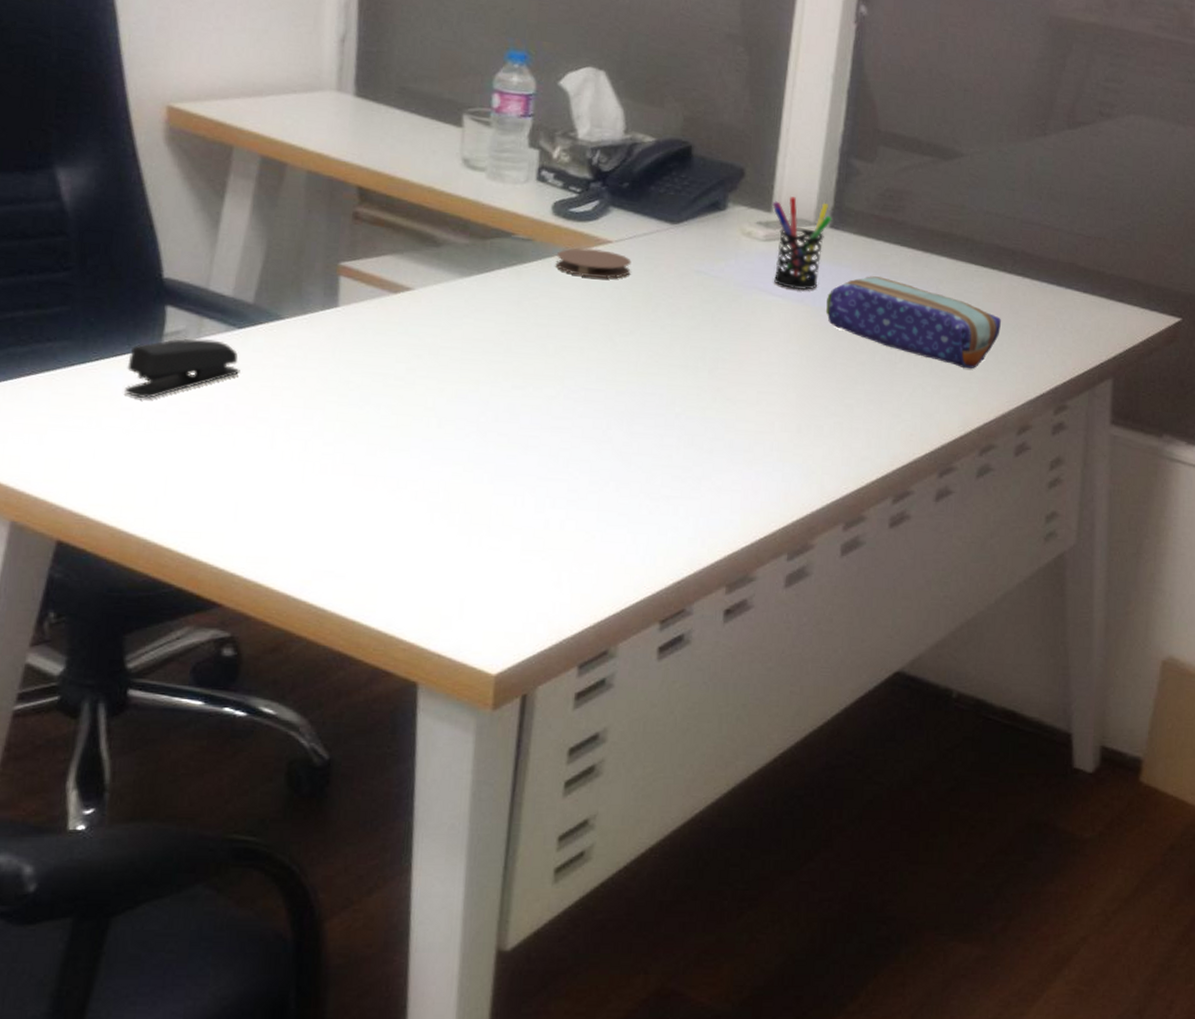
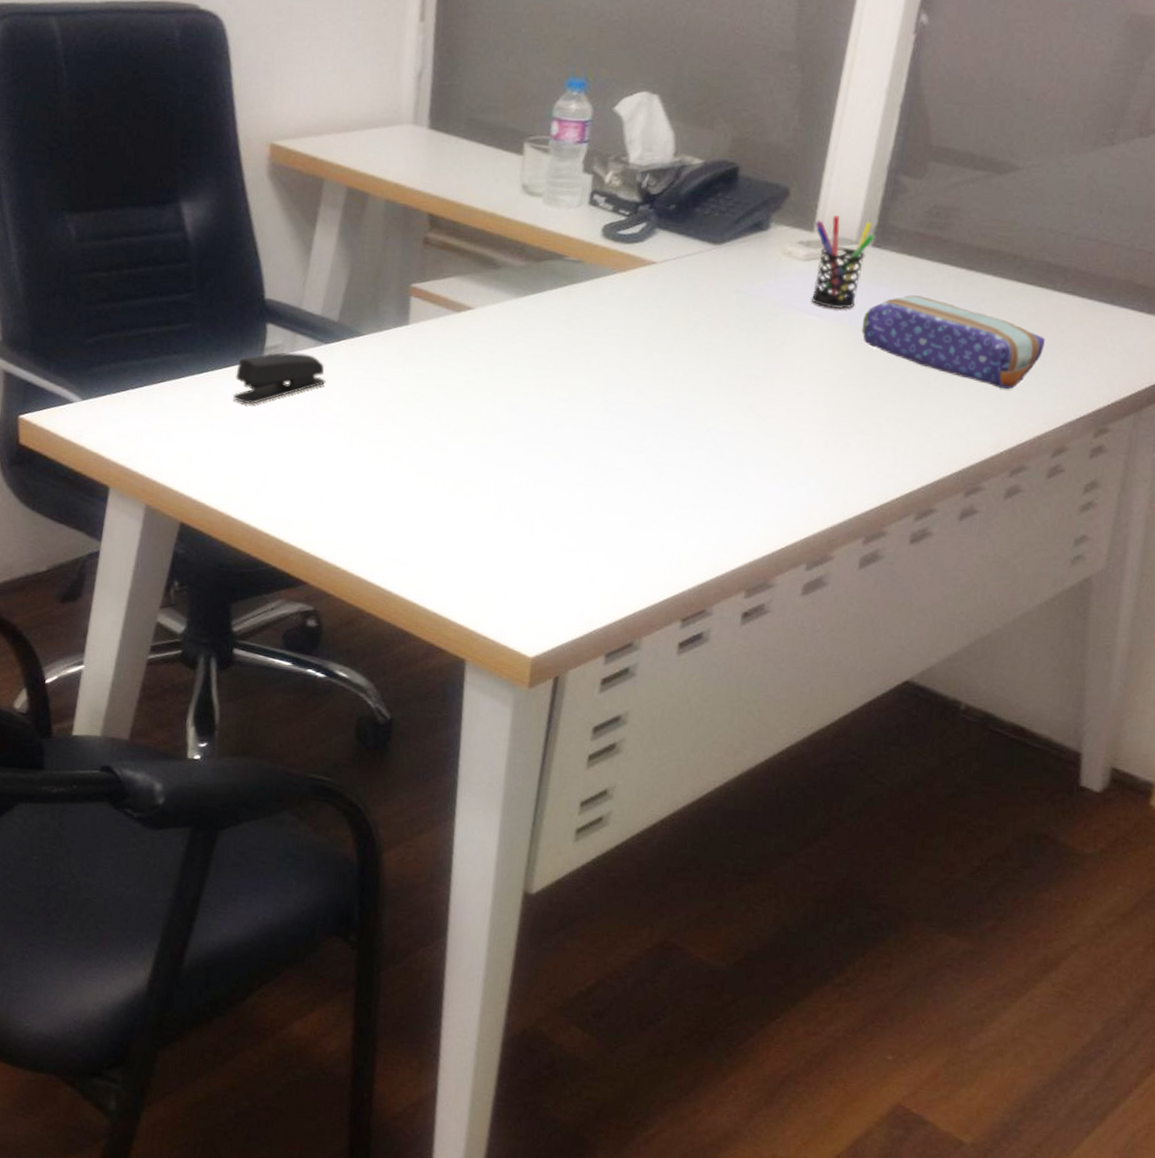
coaster: present [555,247,632,279] -> none [602,268,674,299]

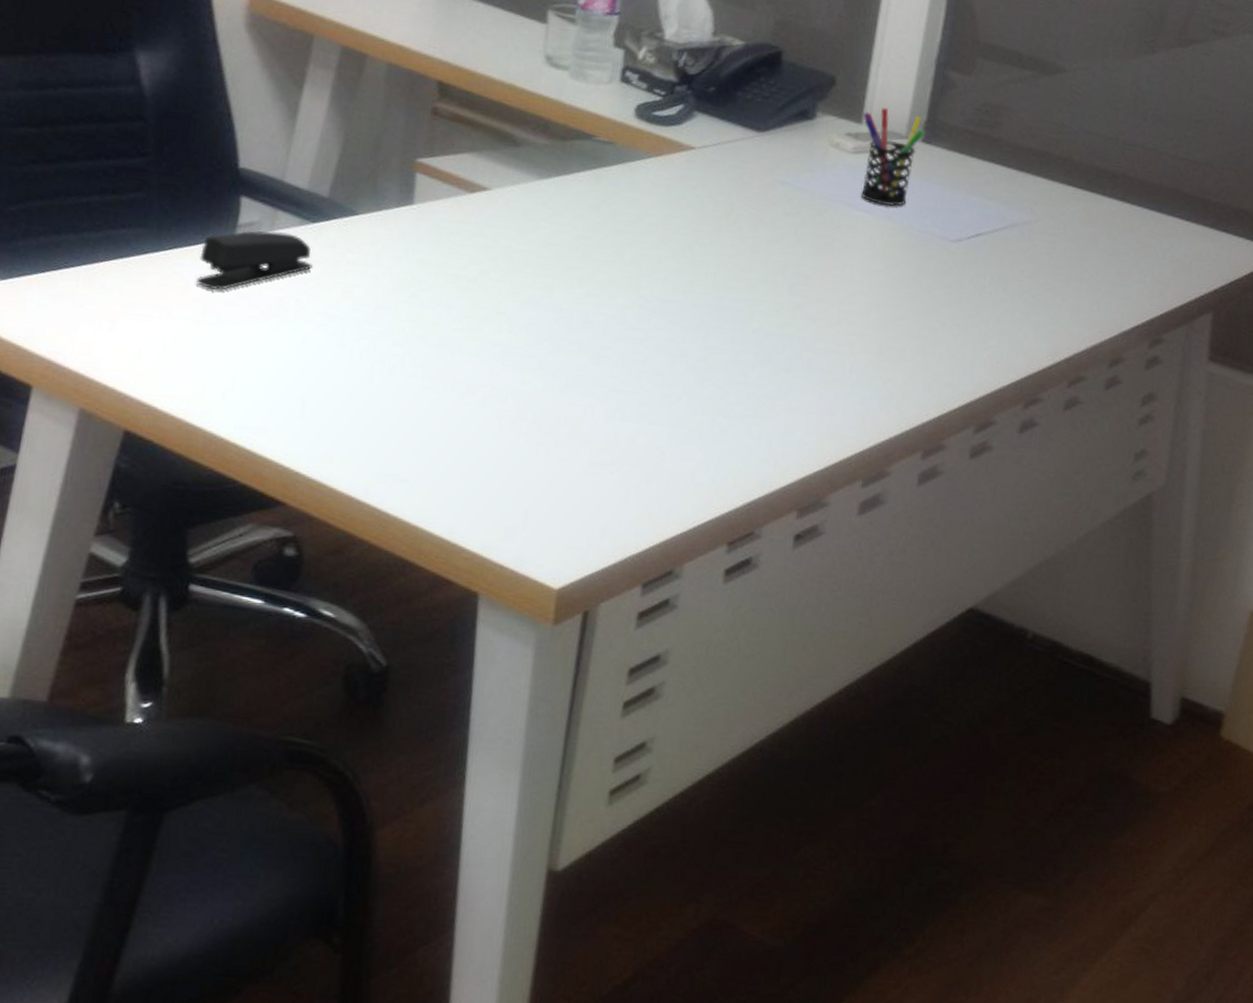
pencil case: present [862,295,1045,390] -> none [914,194,1098,296]

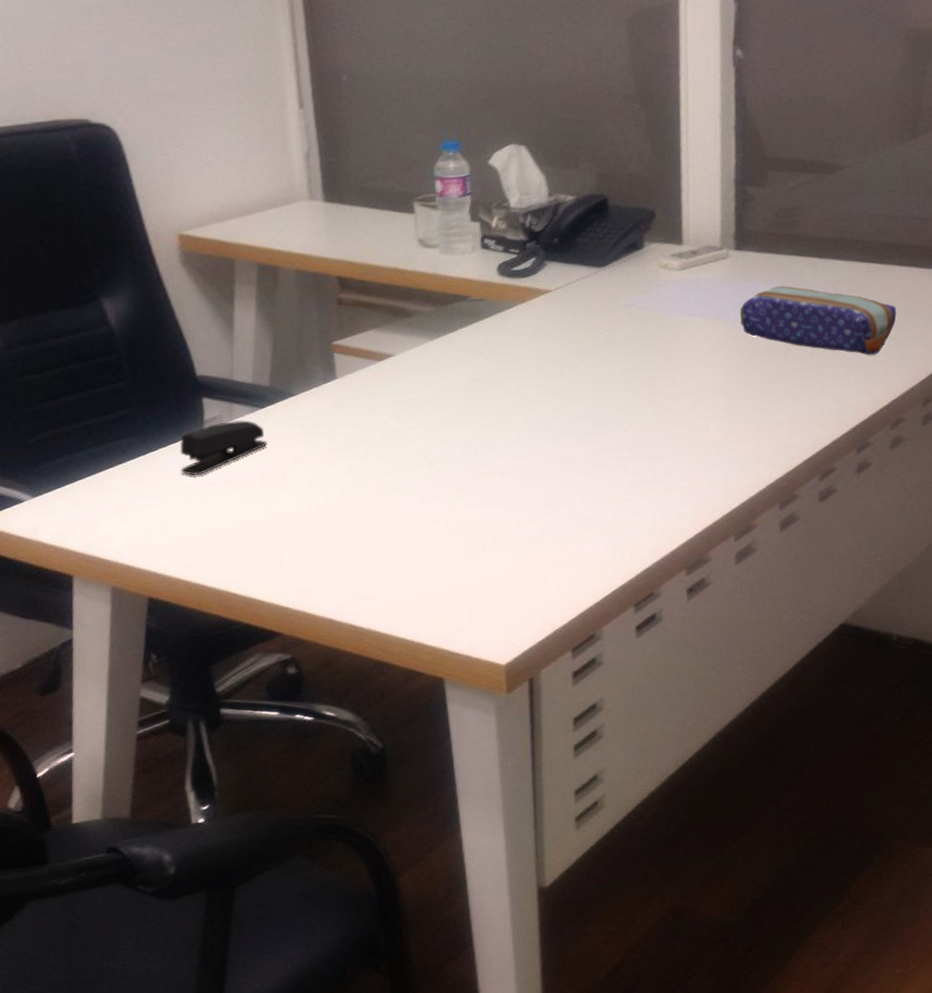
pen holder: present [860,108,925,207] -> none [682,228,736,308]
pencil case: none [914,194,1098,296] -> present [740,286,897,355]

